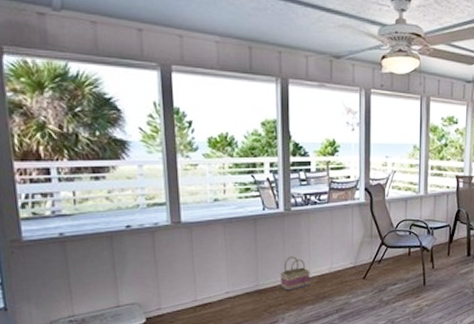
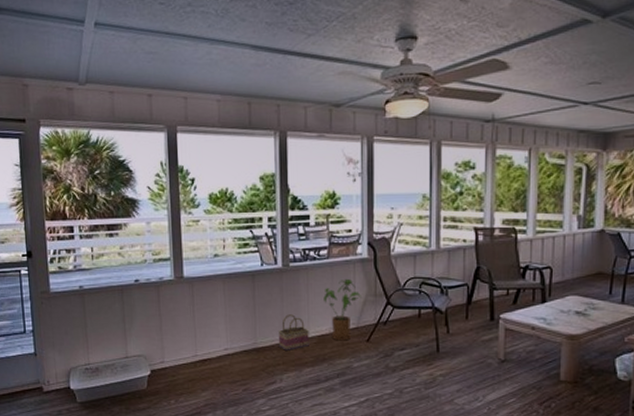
house plant: none [324,221,359,280] -> present [324,278,361,341]

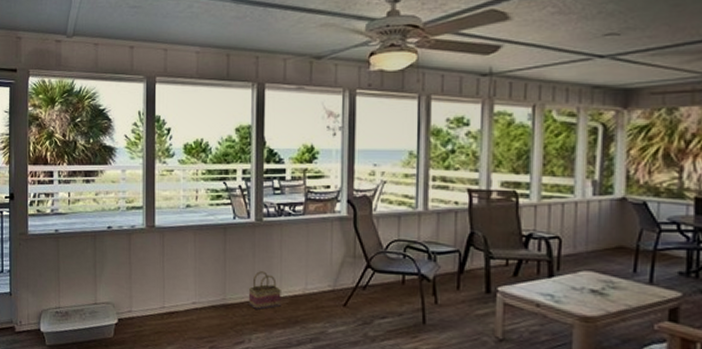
house plant: present [324,278,361,341] -> none [298,237,339,304]

